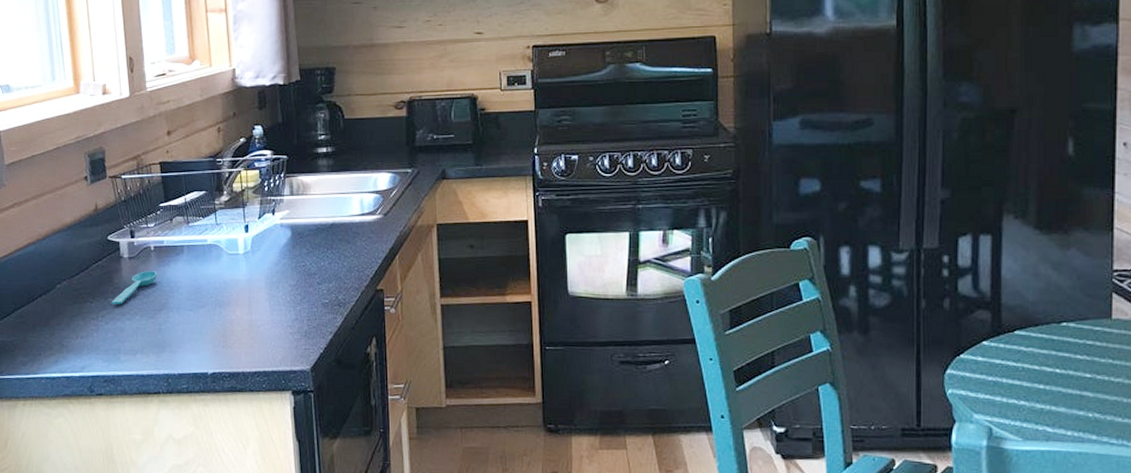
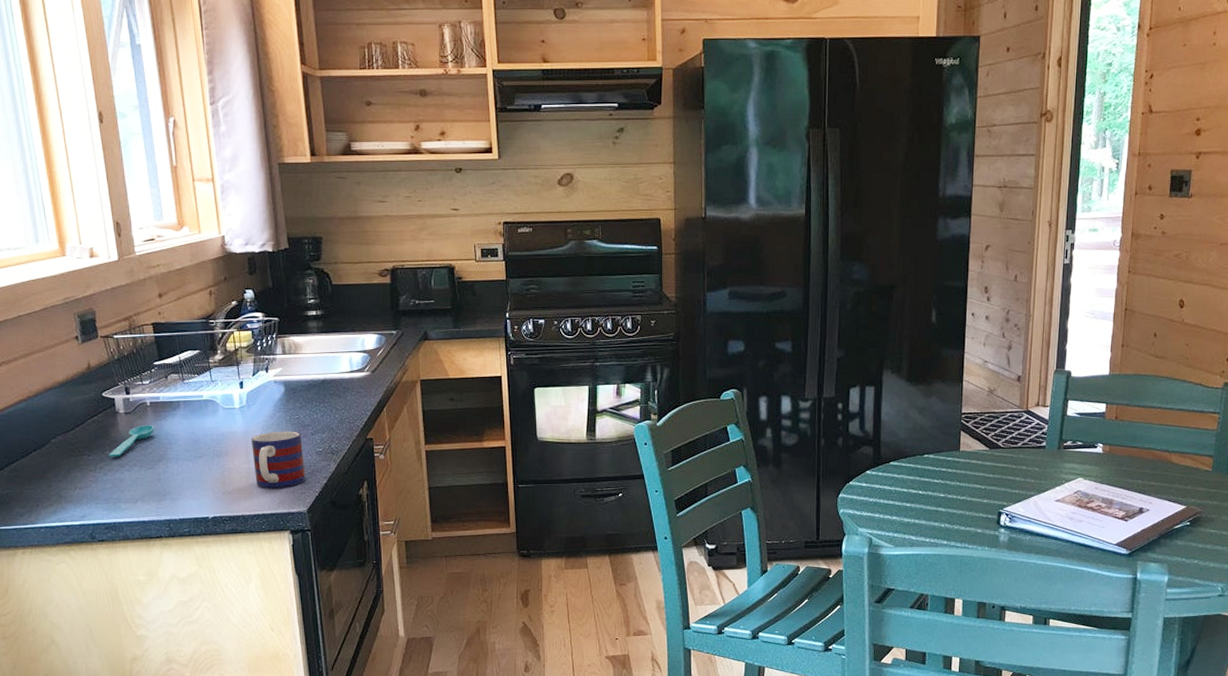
mug: none [254,279,310,343] -> present [250,431,306,488]

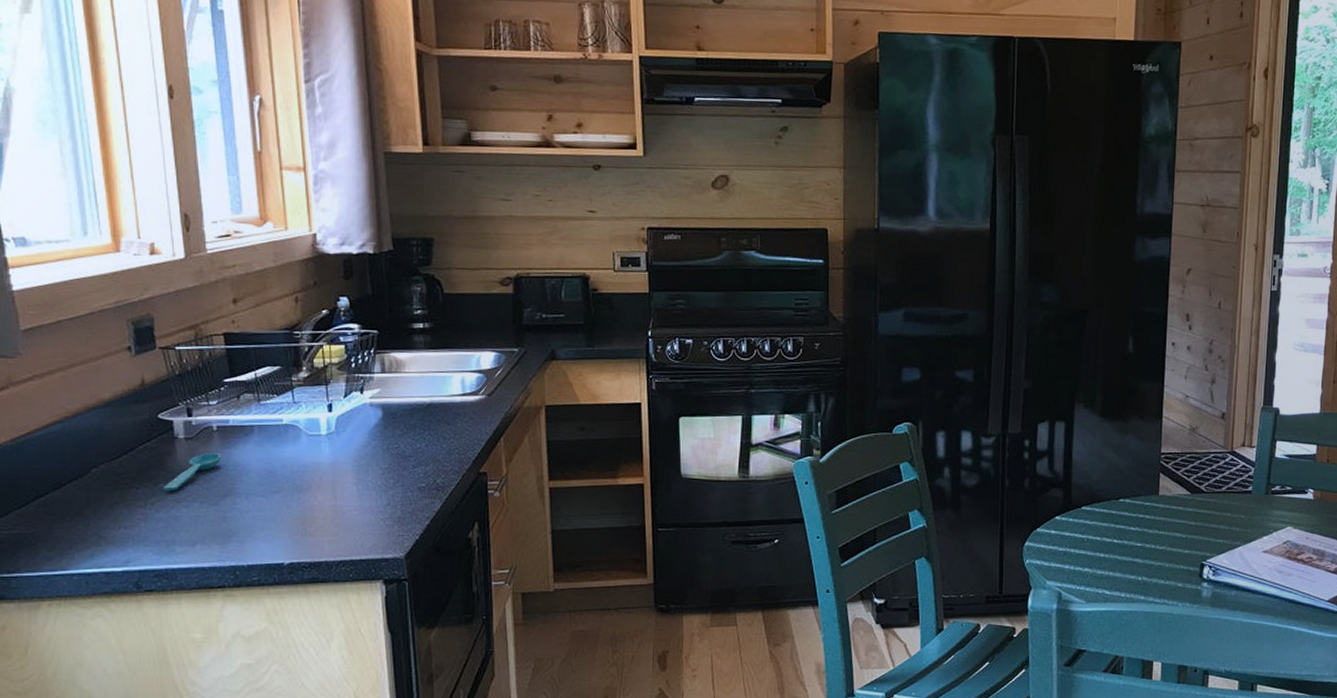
mug: present [250,431,306,488] -> none [339,462,404,529]

